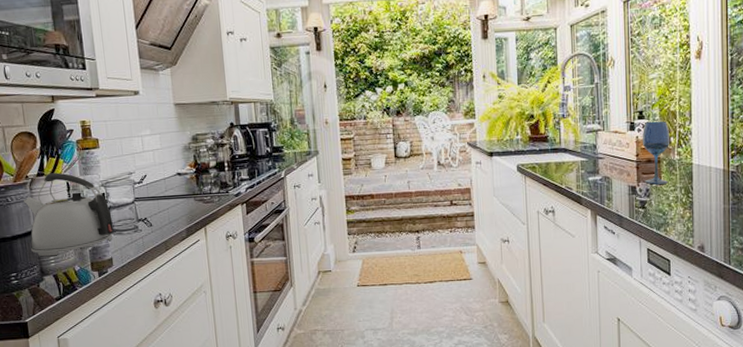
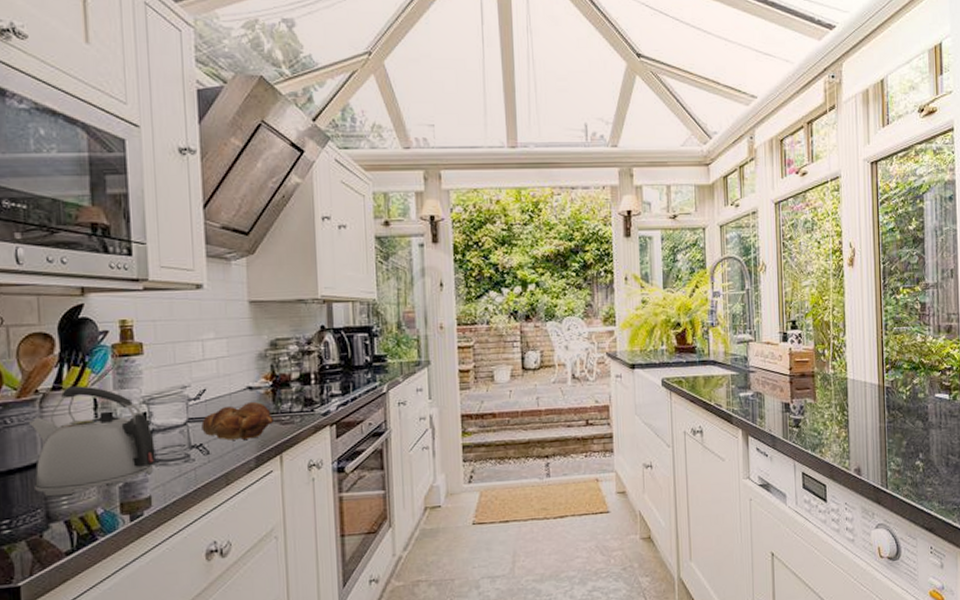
bread loaf: none [145,184,199,216] -> present [201,401,275,441]
wineglass: present [642,121,670,185] -> none [795,332,825,401]

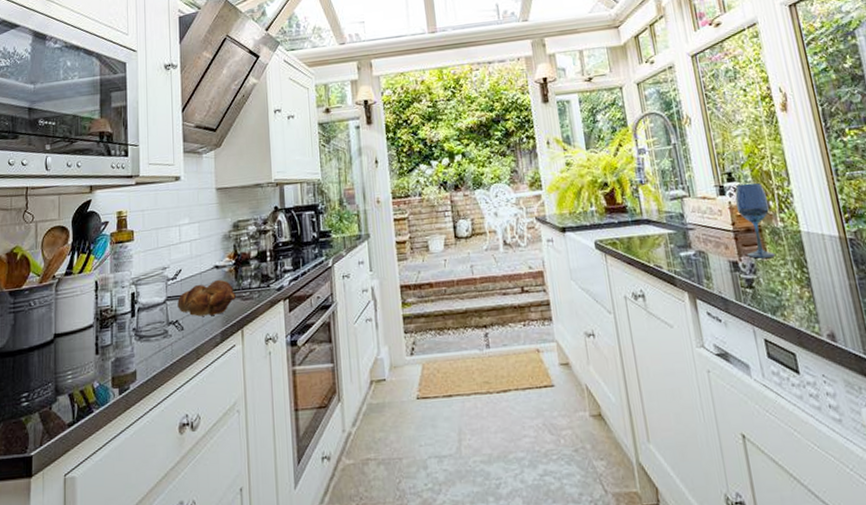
kettle: present [29,386,156,497] -> none [47,270,141,372]
wineglass: none [795,332,825,401] -> present [735,183,776,259]

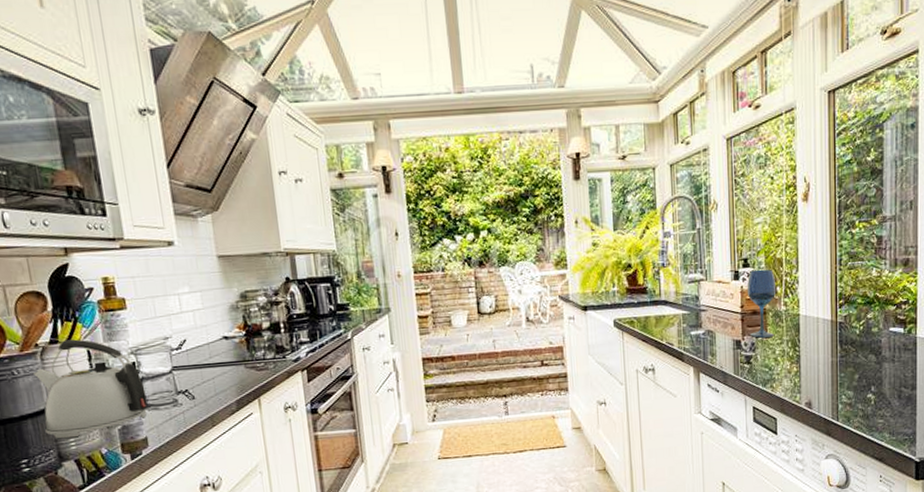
kettle: none [47,270,141,372] -> present [34,339,148,439]
bread loaf: present [177,279,237,317] -> none [185,350,251,386]

